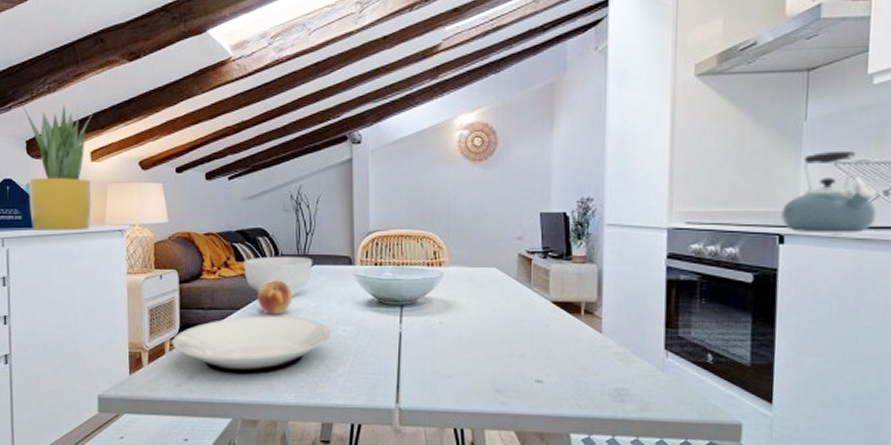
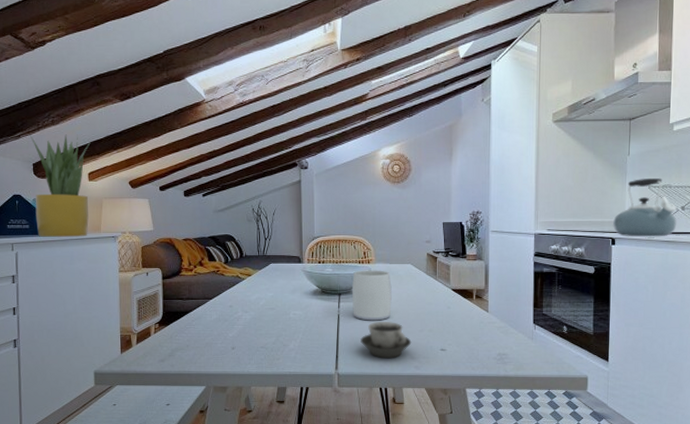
plate: present [172,316,331,374] -> none [157,304,285,351]
bowl: present [244,256,313,297] -> none [215,256,271,288]
fruit: present [257,280,293,315] -> none [226,275,255,303]
mug: none [417,275,471,341] -> present [351,270,392,321]
cup: none [429,341,497,391] -> present [361,321,412,359]

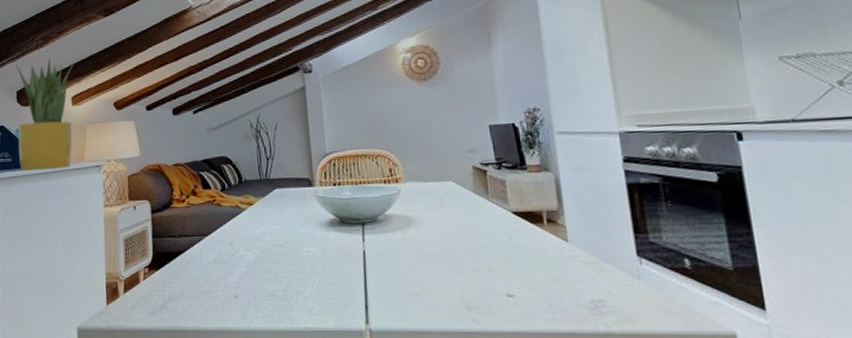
mug: present [351,270,392,321] -> none [377,190,433,258]
cup: present [361,321,412,359] -> none [395,257,465,309]
kettle: present [613,178,677,237] -> none [733,45,837,128]

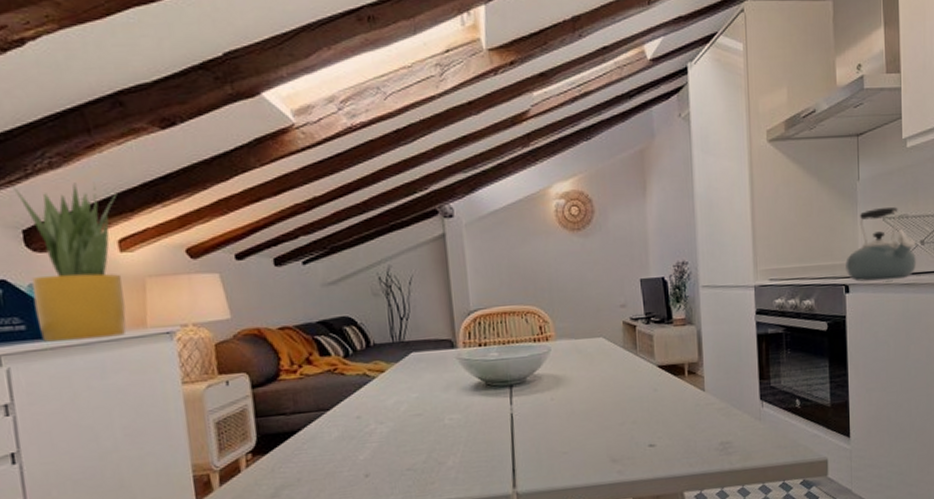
kettle: none [733,45,837,128] -> present [845,207,917,282]

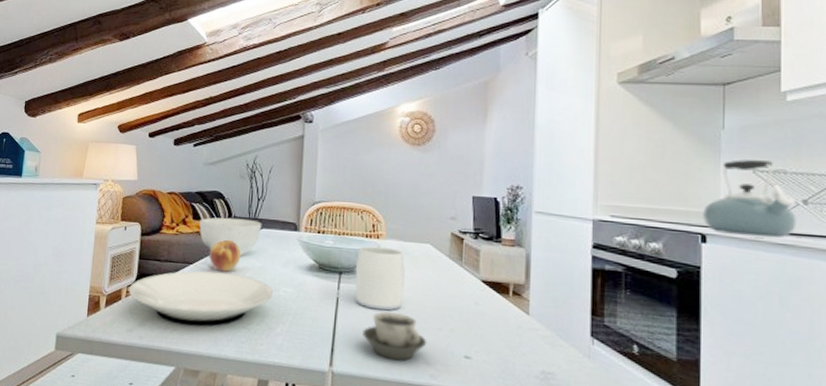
planter: present [13,183,127,342] -> none [20,72,84,182]
plate: none [248,411,438,484] -> present [129,271,274,326]
bowl: none [329,344,411,389] -> present [199,217,262,256]
fruit: none [348,372,391,412] -> present [209,239,241,272]
mug: none [526,348,582,418] -> present [354,246,405,311]
cup: none [544,415,611,466] -> present [363,311,427,361]

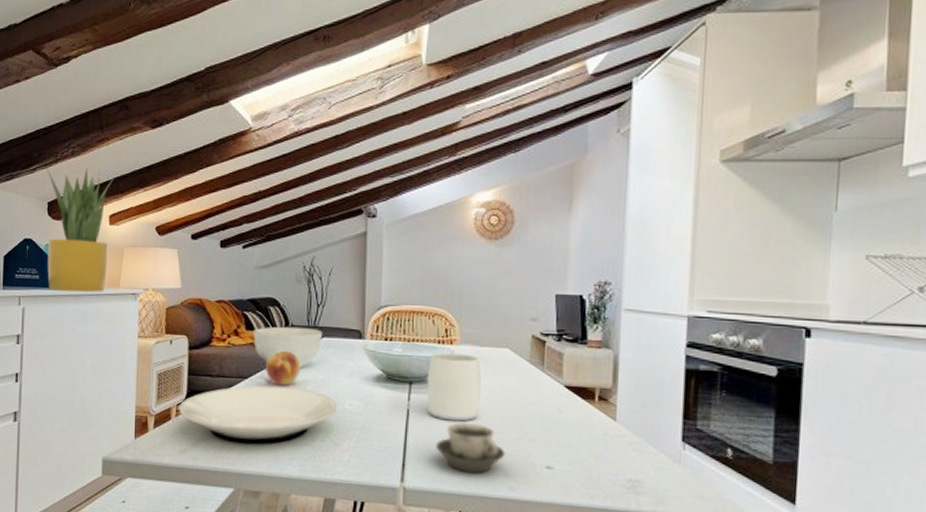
planter: none [20,72,84,182] -> present [47,168,114,292]
kettle: present [703,159,797,238] -> none [808,245,911,330]

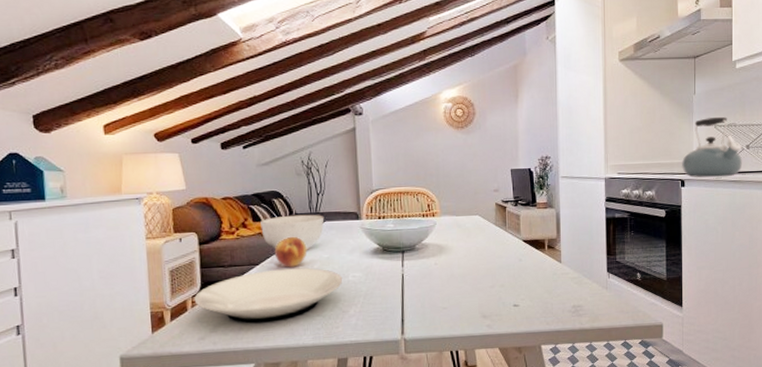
planter: present [47,168,114,292] -> none [28,80,106,202]
mug: present [426,352,481,422] -> none [416,223,460,279]
cup: present [436,422,506,474] -> none [428,278,483,319]
kettle: none [808,245,911,330] -> present [682,117,743,178]

